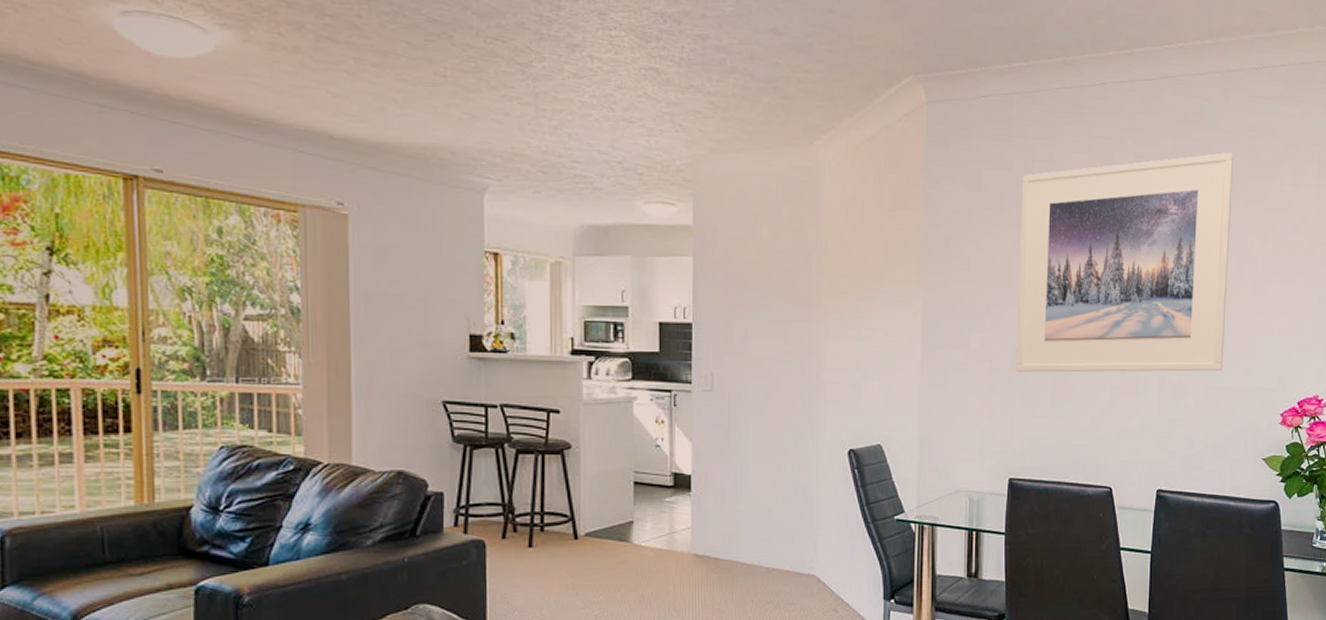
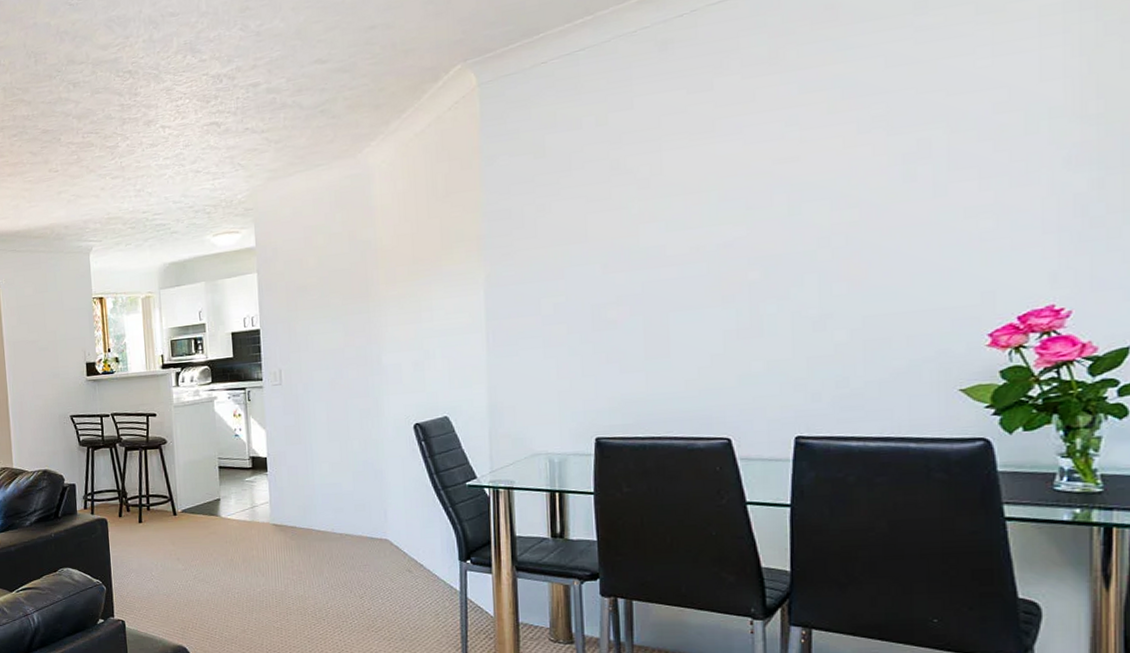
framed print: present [1016,152,1234,373] -> none [594,40,893,330]

